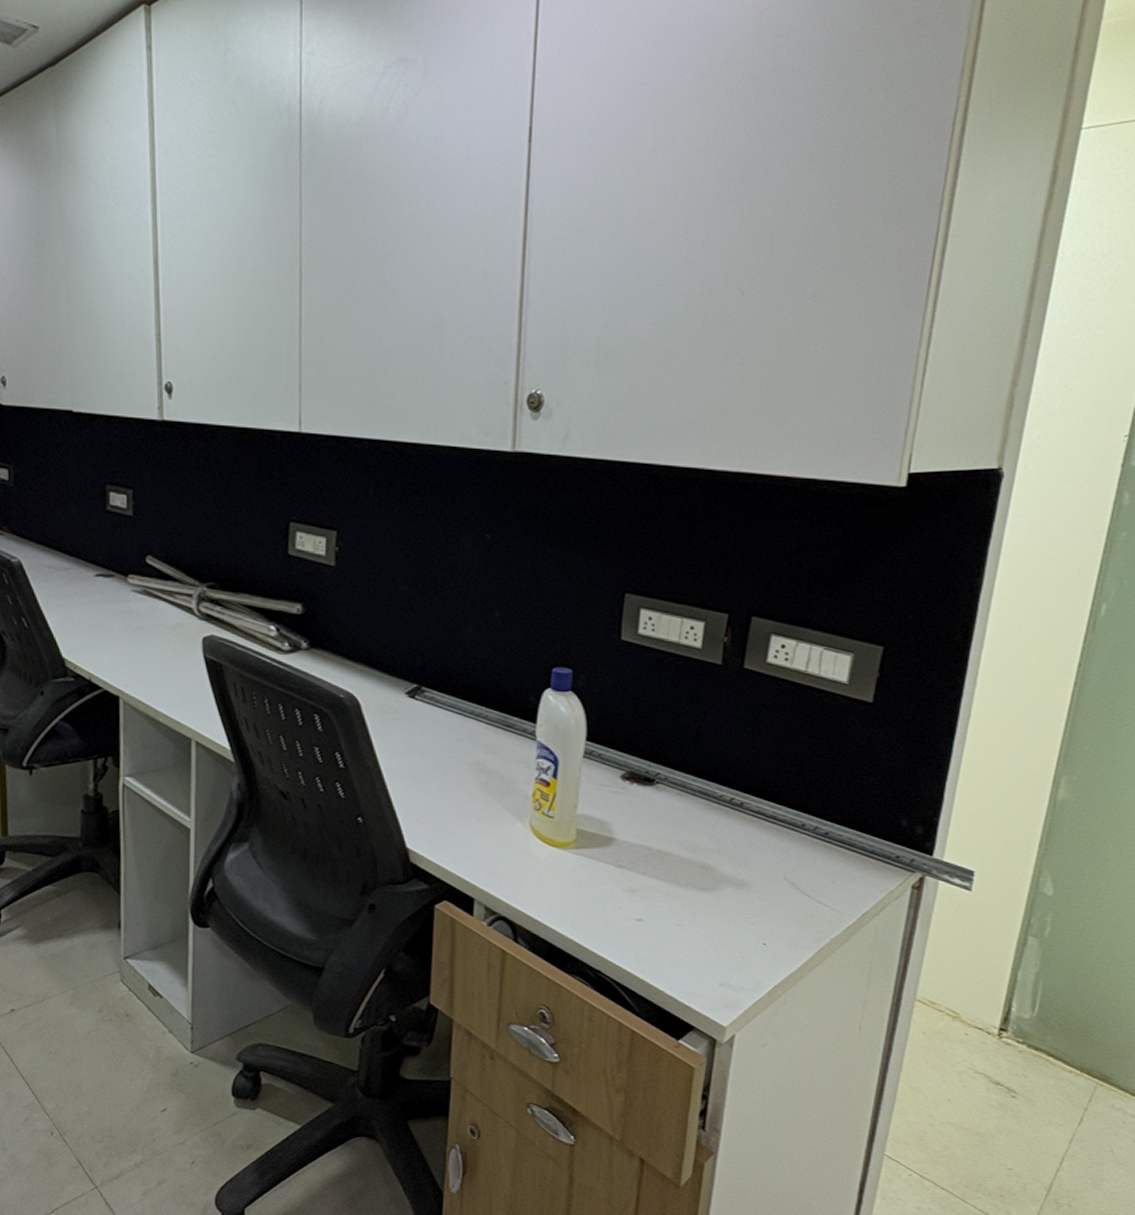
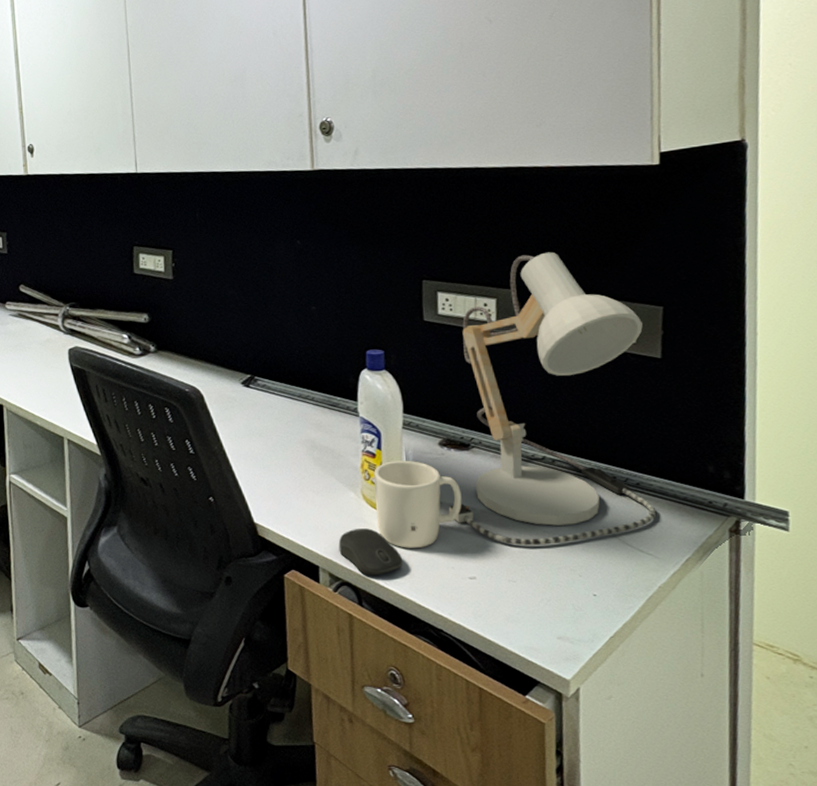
computer mouse: none [498,861,567,912] -> present [338,528,403,576]
mug: none [543,791,639,885] -> present [374,460,462,548]
desk lamp: none [622,574,859,890] -> present [448,252,656,546]

